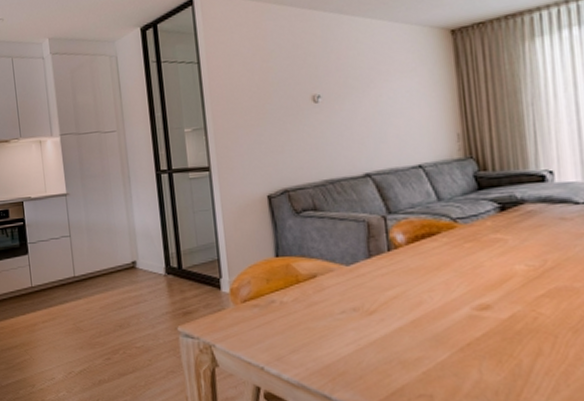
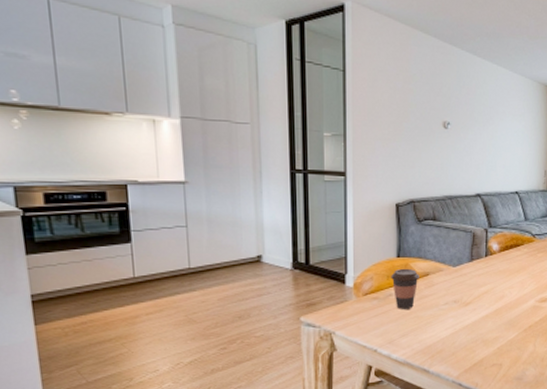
coffee cup: none [271,269,305,319] -> present [391,268,419,309]

